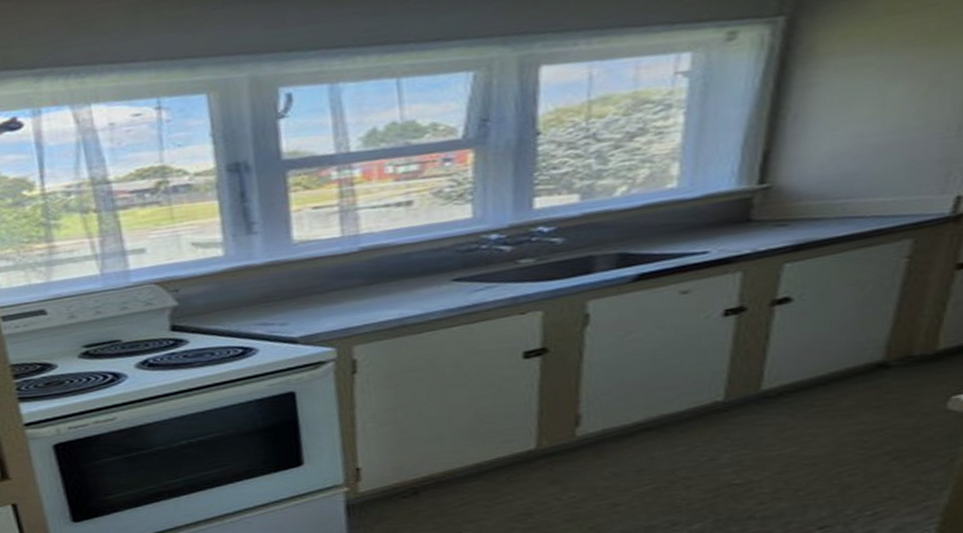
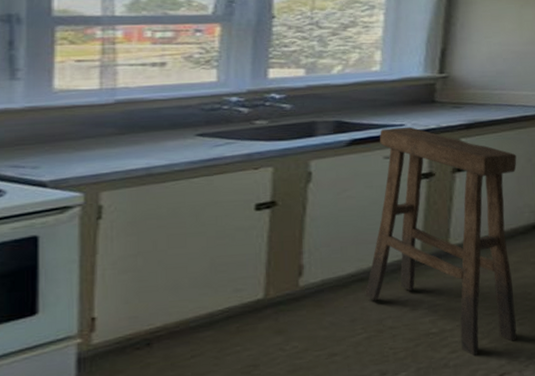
stool: none [654,253,862,509] -> present [365,126,517,357]

